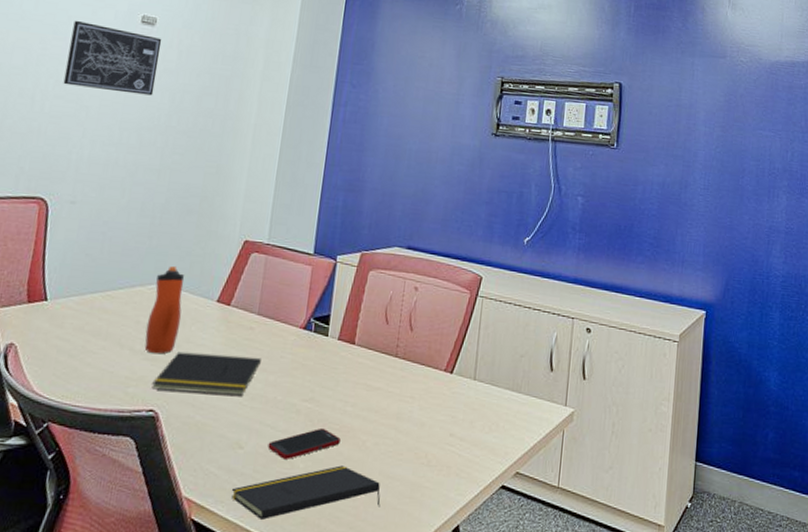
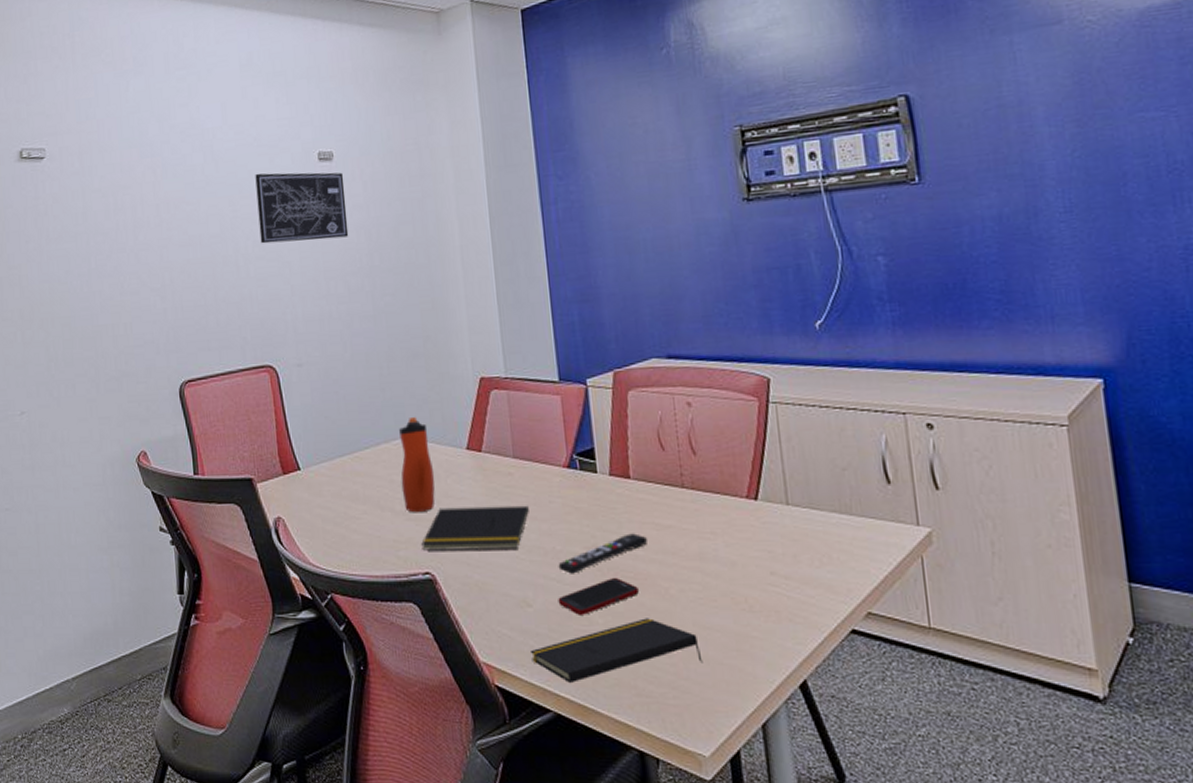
remote control: none [275,391,358,422] -> present [558,533,648,574]

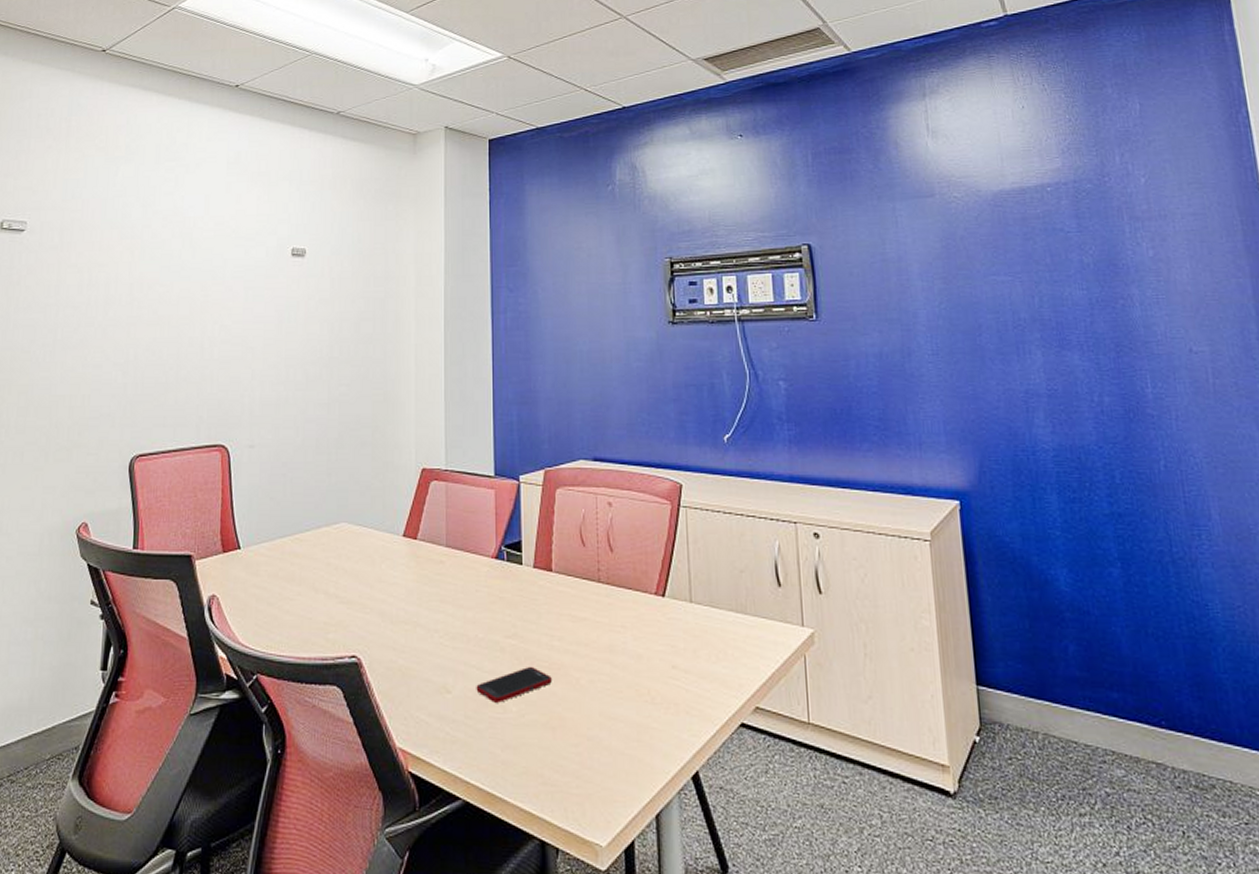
wall art: present [255,172,349,244] -> none [227,262,314,329]
water bottle: present [399,417,436,513] -> none [337,503,370,597]
notepad: present [421,505,529,551] -> none [351,592,456,635]
notepad: present [529,618,703,683] -> none [445,707,606,770]
remote control: present [558,533,648,574] -> none [479,624,564,662]

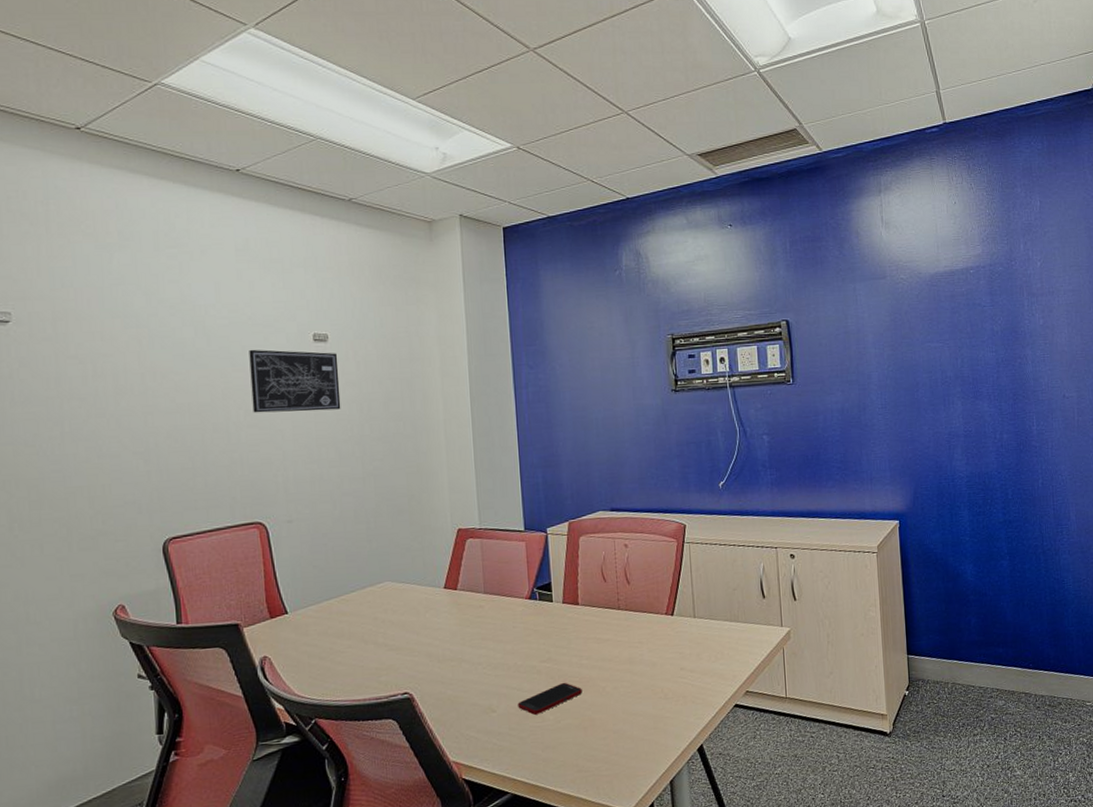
wall art: none [227,262,314,329] -> present [249,349,341,413]

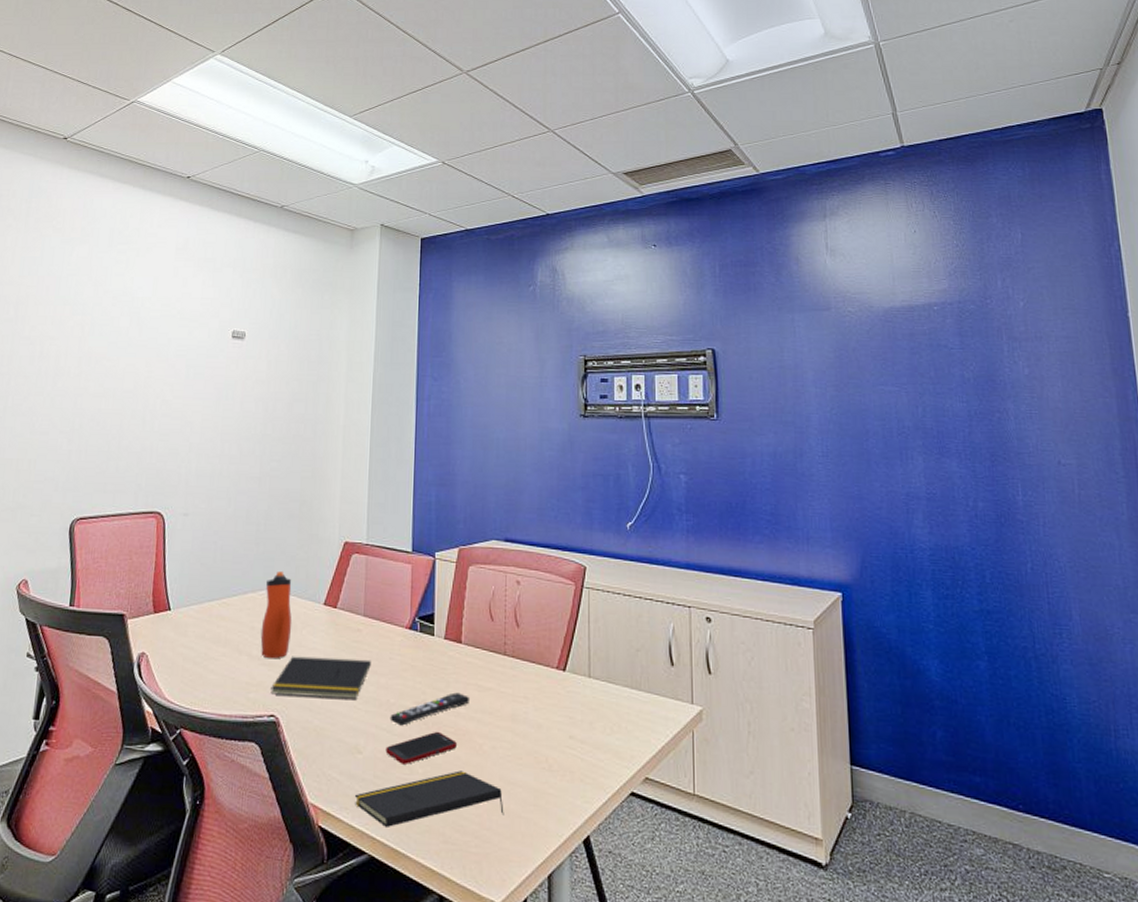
wall art: present [249,349,341,413] -> none [168,341,252,407]
water bottle: none [384,564,415,644] -> present [260,572,292,659]
notepad: none [401,631,496,675] -> present [270,656,371,699]
notepad: none [493,711,629,769] -> present [354,770,504,827]
remote control: none [518,647,591,683] -> present [390,692,471,726]

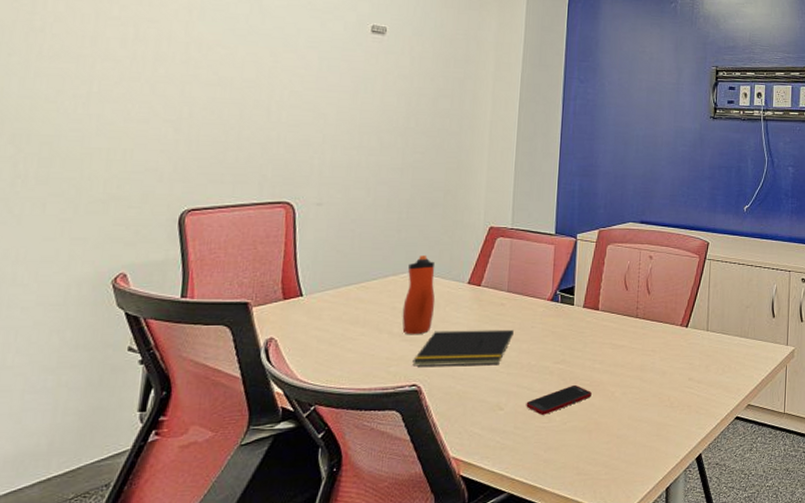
notepad: present [354,770,504,827] -> none [495,415,631,468]
remote control: present [390,692,471,726] -> none [530,351,605,383]

